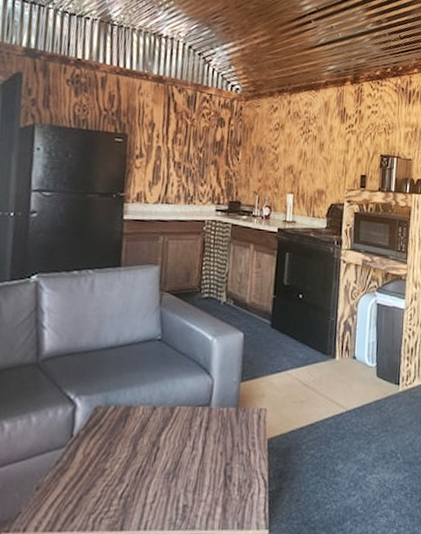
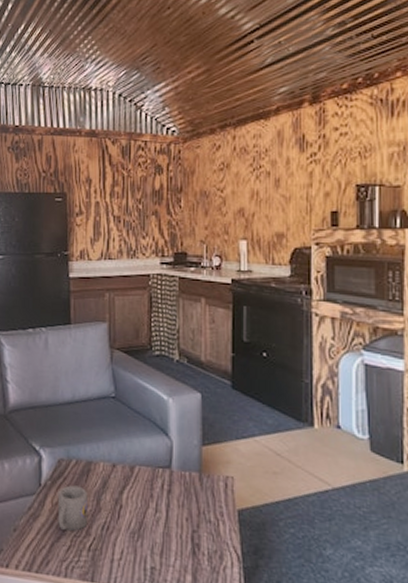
mug: none [88,433,124,482] -> present [57,485,89,531]

